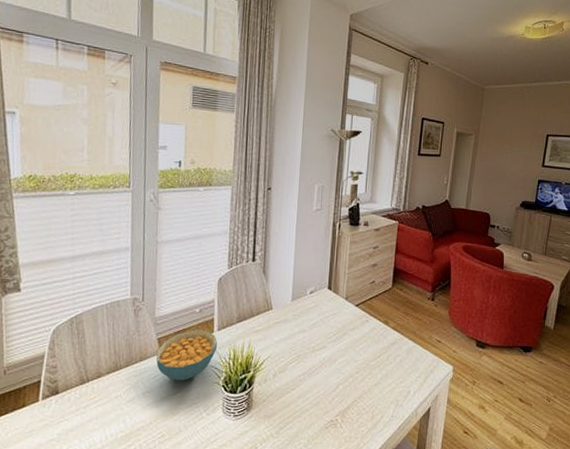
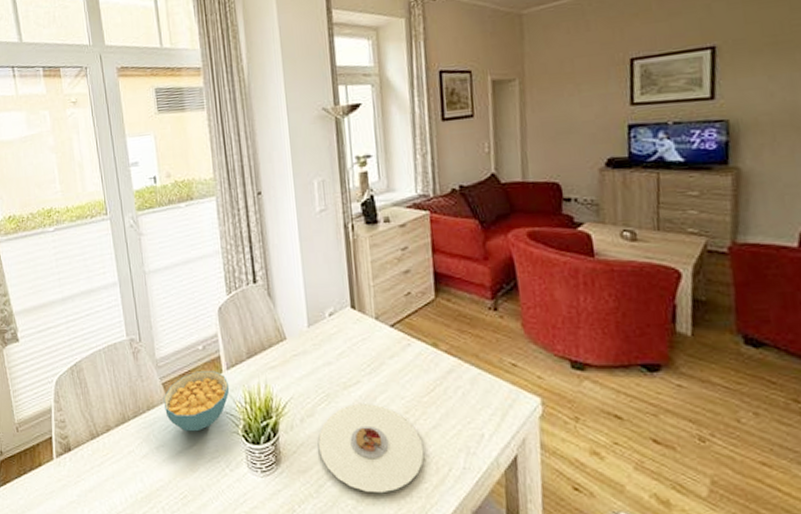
plate: none [285,364,365,435] -> present [318,404,424,494]

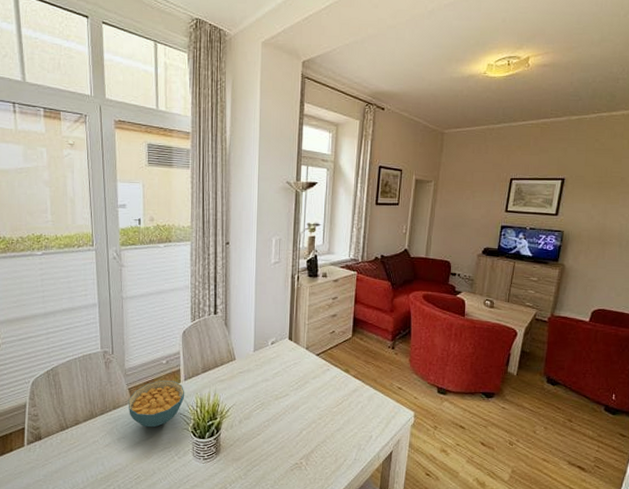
plate: present [318,404,424,494] -> none [251,411,329,476]

